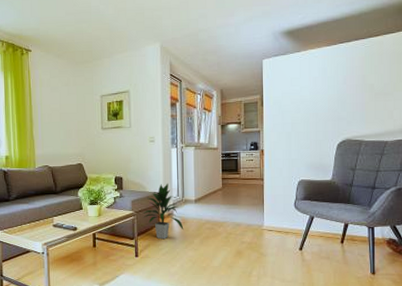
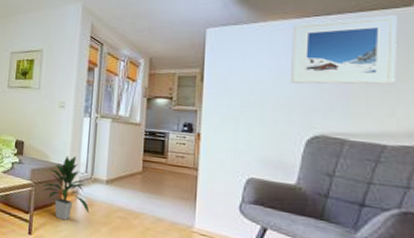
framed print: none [325,39,393,101] -> present [291,15,397,85]

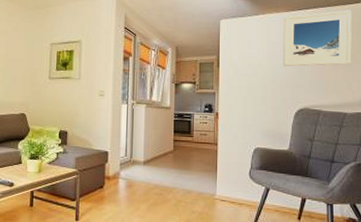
indoor plant: present [42,155,90,221] -> none [87,141,130,203]

